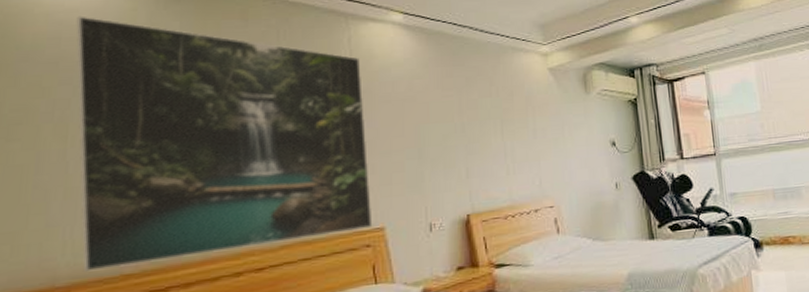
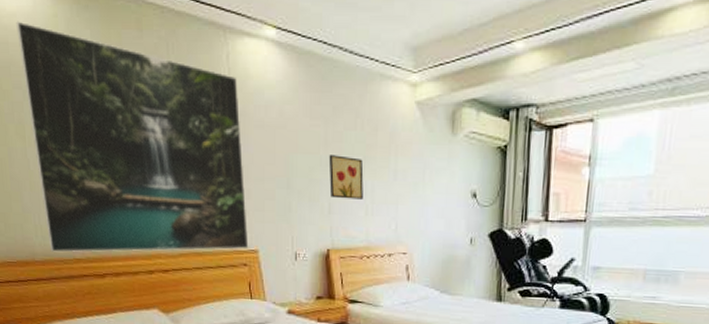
wall art: none [464,121,503,163] -> present [328,155,364,200]

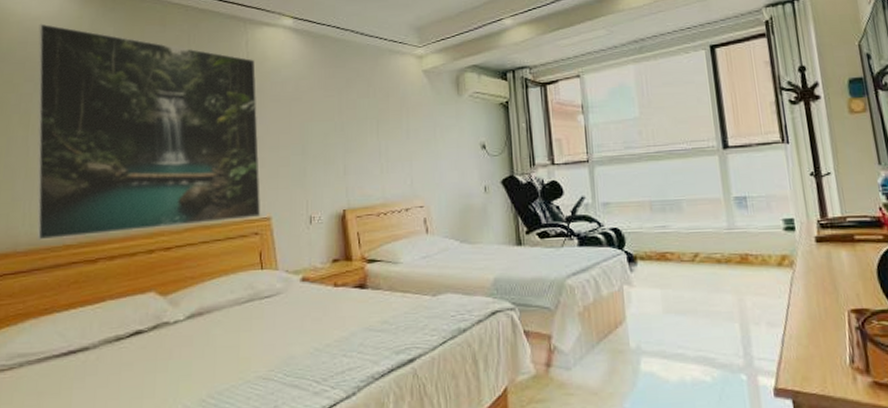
wall art: present [328,155,364,200] -> none [343,120,378,160]

